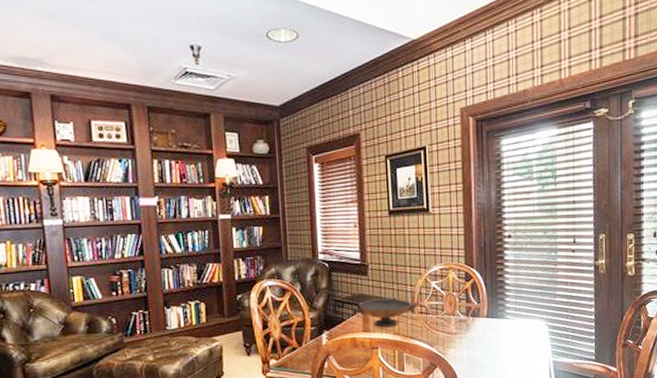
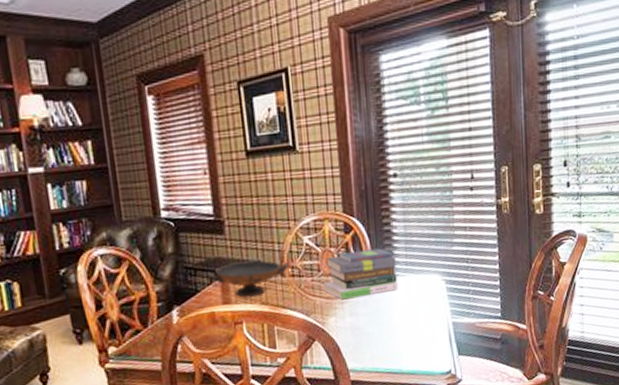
books: none [445,295,509,336] -> present [322,248,399,300]

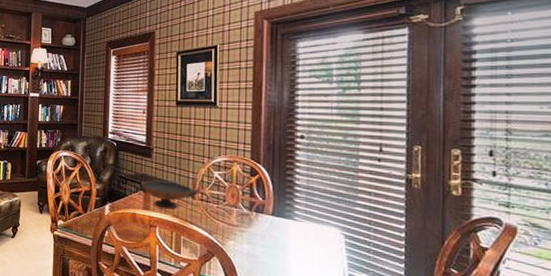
books: present [322,248,399,300] -> none [226,191,297,233]

